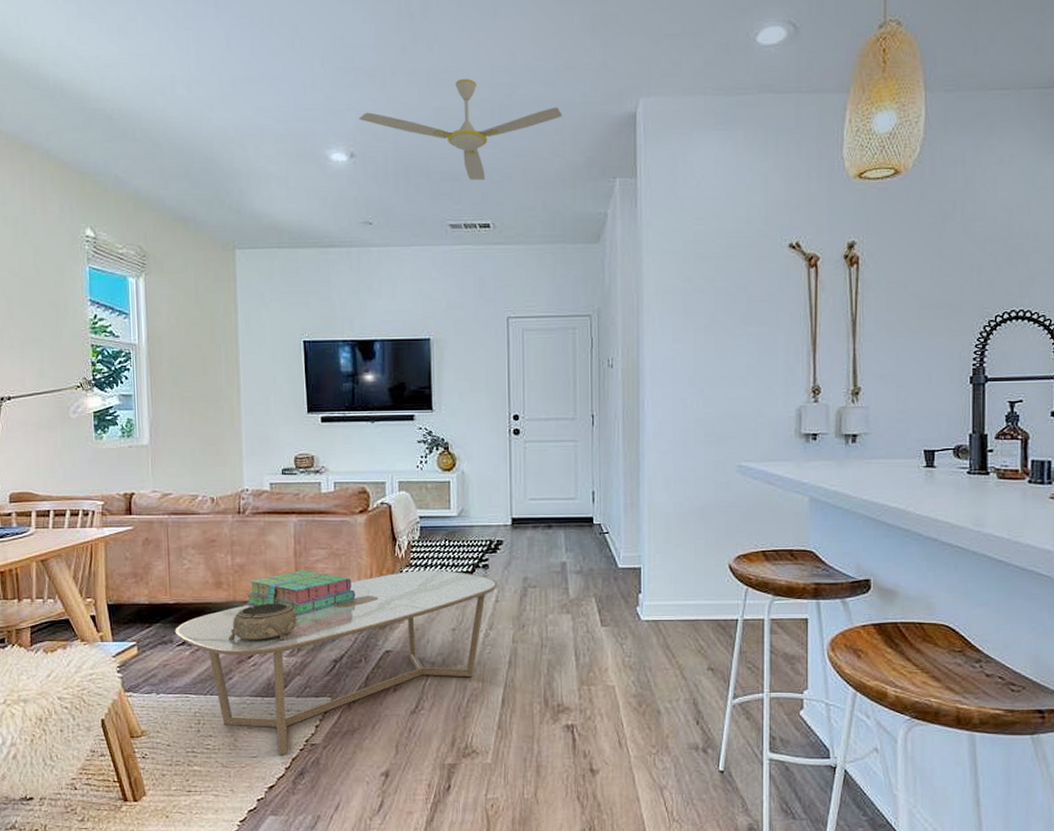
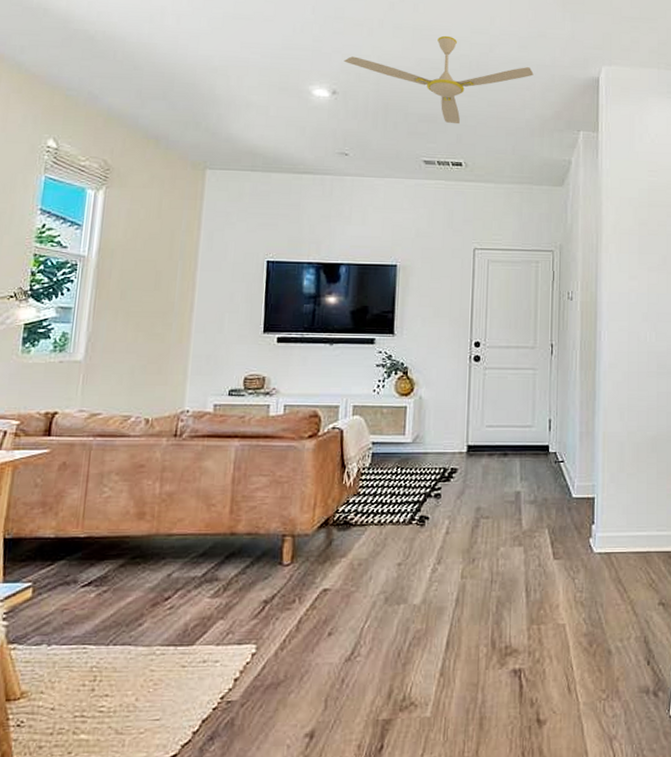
coffee table: present [175,570,498,755] -> none [81,500,450,717]
decorative bowl: present [229,604,297,641] -> none [145,537,227,579]
stack of books: present [245,570,356,616] -> none [170,499,296,551]

